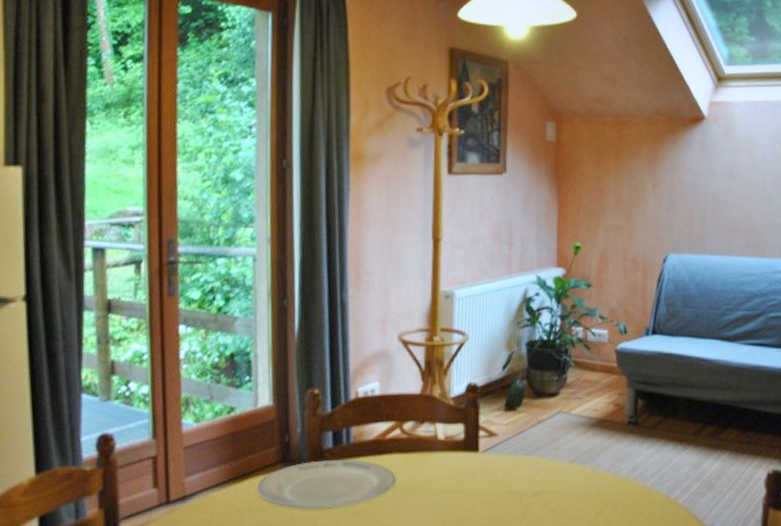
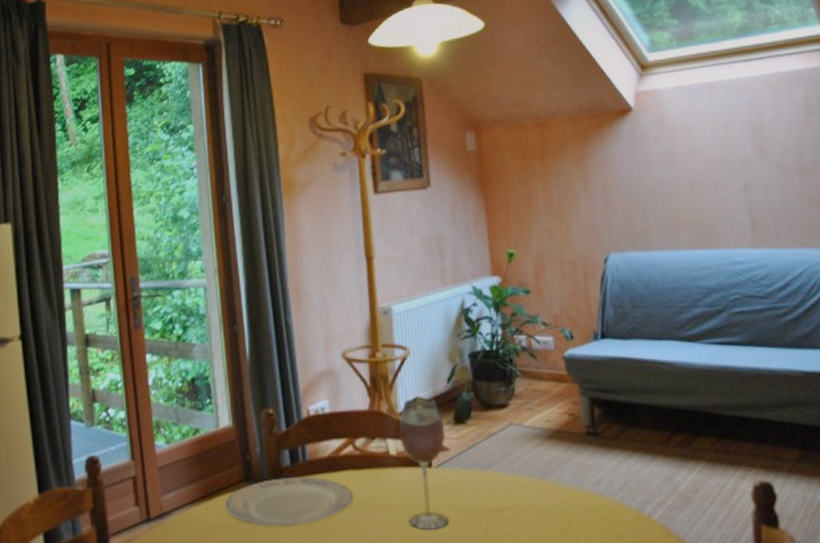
wineglass: none [448,384,496,514] -> present [398,398,448,531]

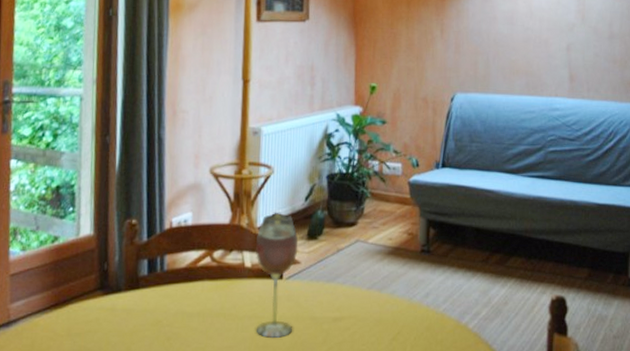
plate: present [224,476,353,526] -> none [75,286,206,334]

